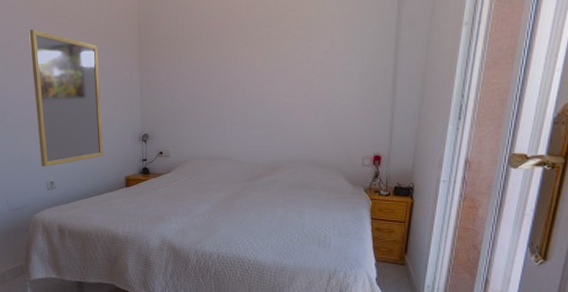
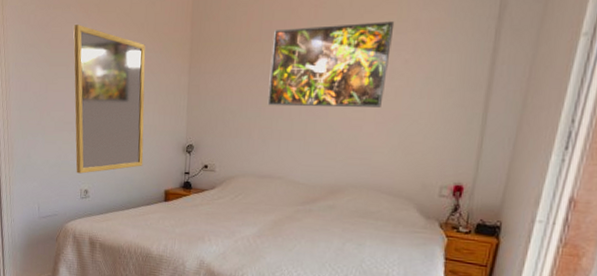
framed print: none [211,18,314,96] -> present [267,21,395,108]

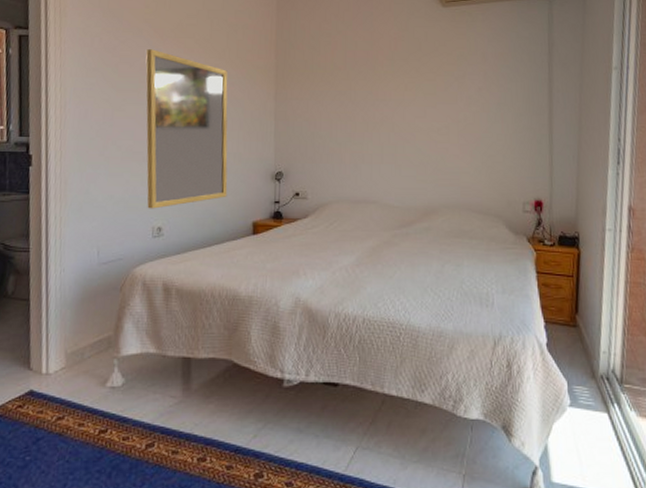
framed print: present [267,21,395,108] -> none [357,54,466,131]

